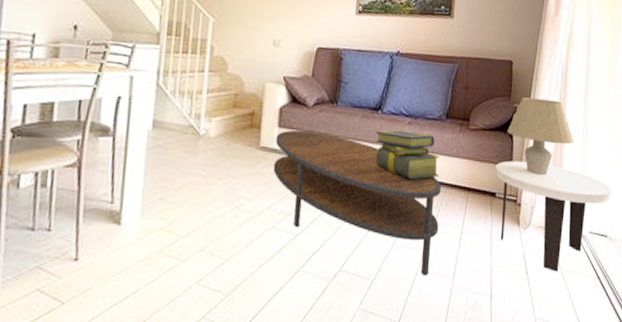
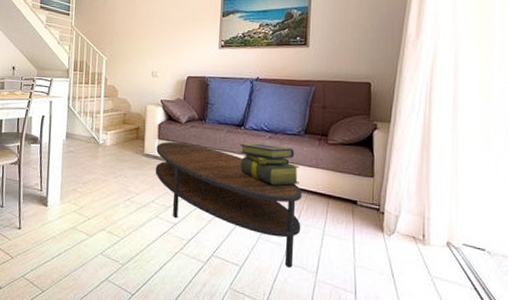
side table: present [495,160,612,272] -> none [356,173,489,279]
table lamp: present [507,97,574,176] -> none [367,116,441,189]

